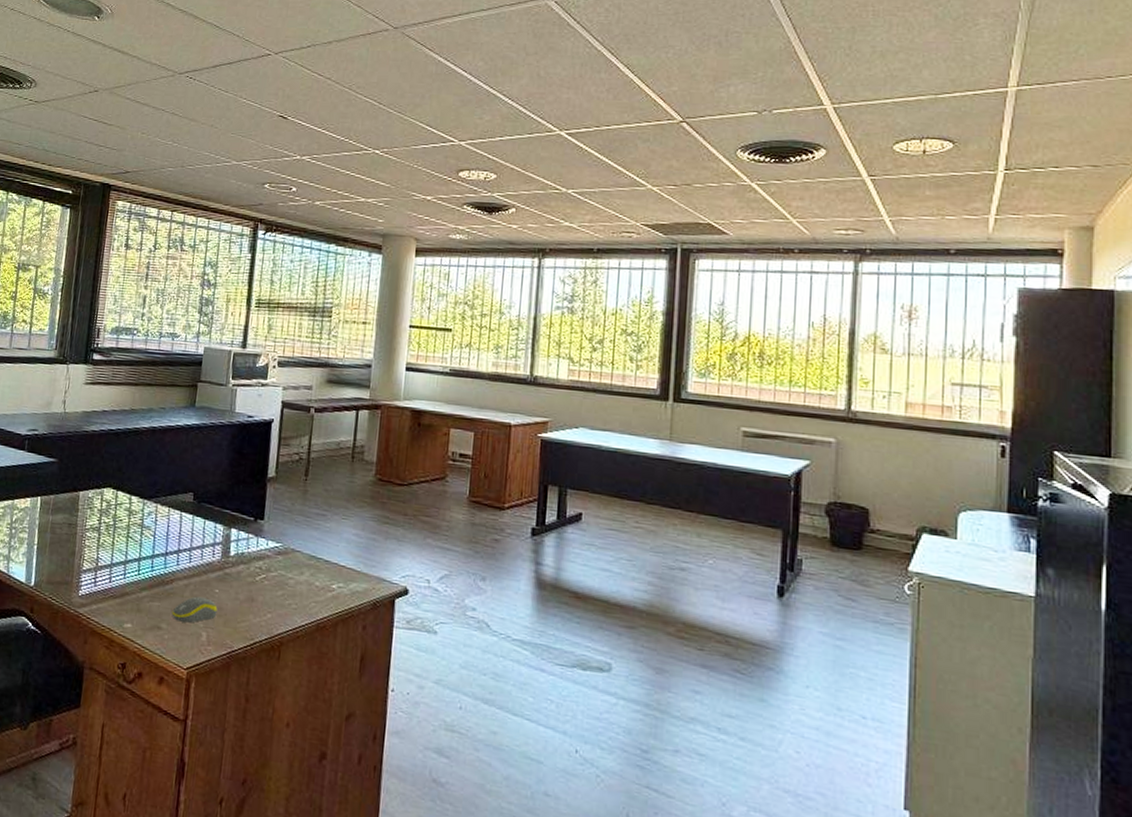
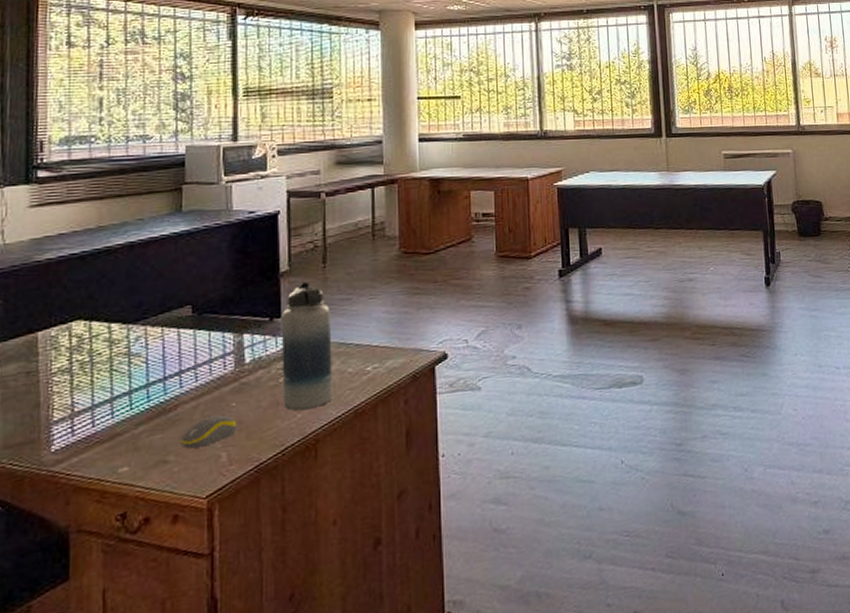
water bottle: none [257,490,307,612] -> present [281,282,332,411]

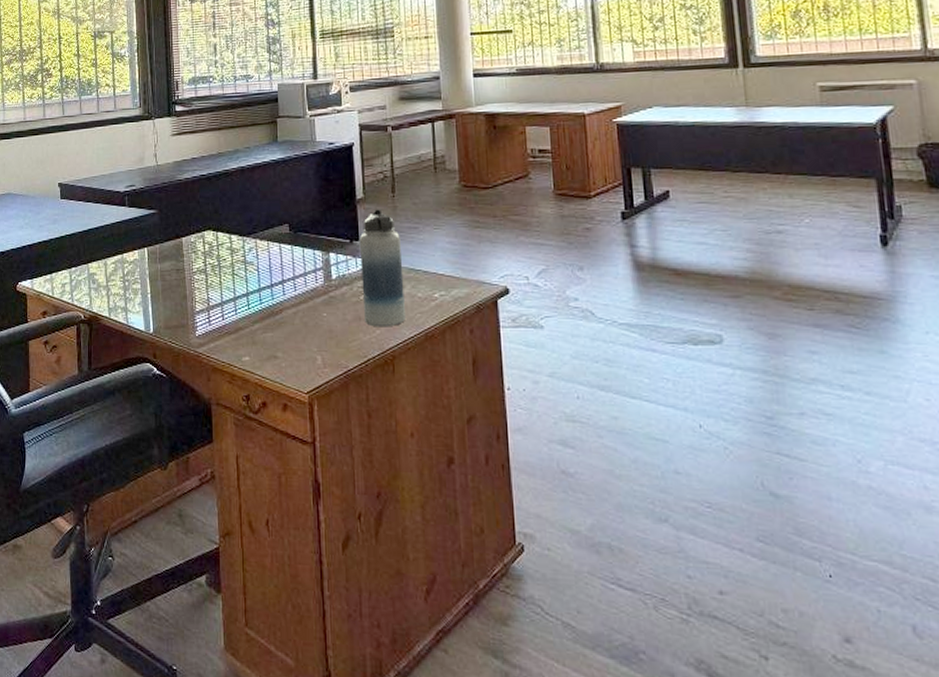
computer mouse: present [180,414,237,449] -> none [285,322,328,349]

